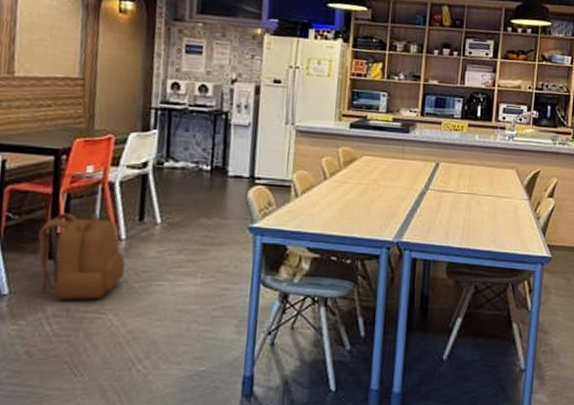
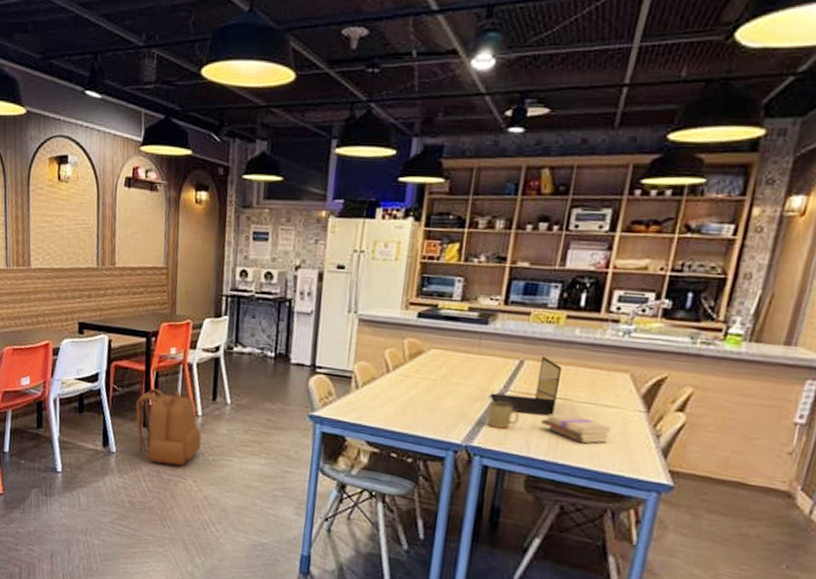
mug: none [412,199,439,224] -> present [486,401,520,429]
laptop: none [415,158,468,209] -> present [490,356,563,416]
books: none [455,205,507,230] -> present [541,413,612,444]

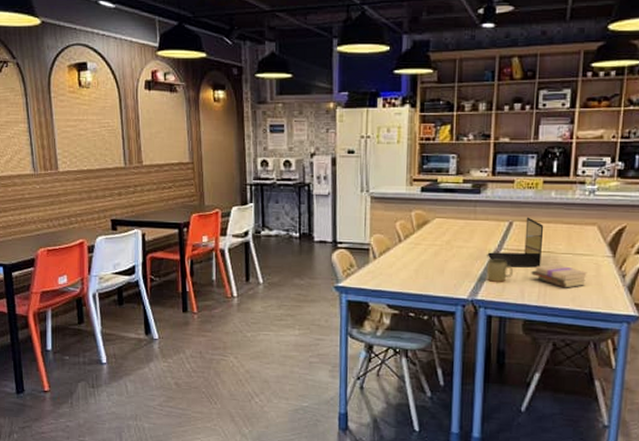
backpack: present [136,388,201,466] -> none [174,275,238,345]

